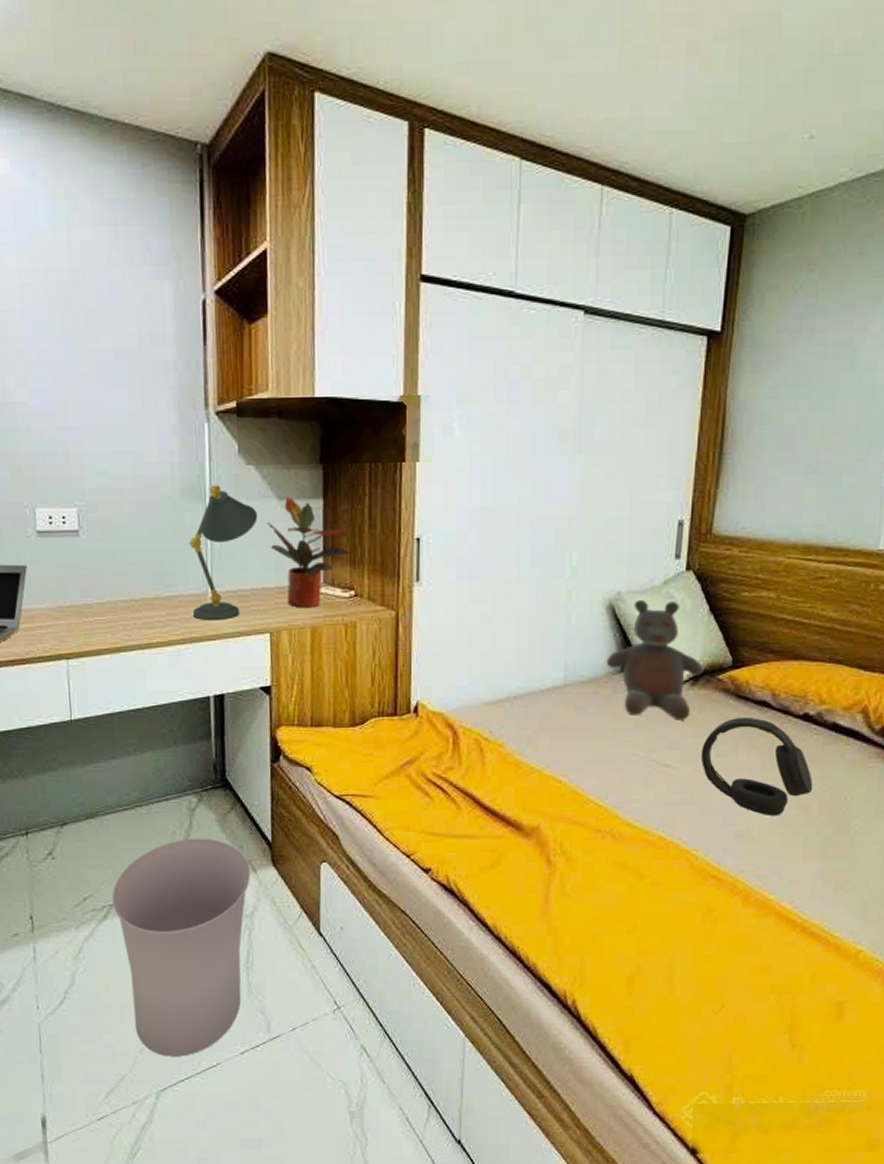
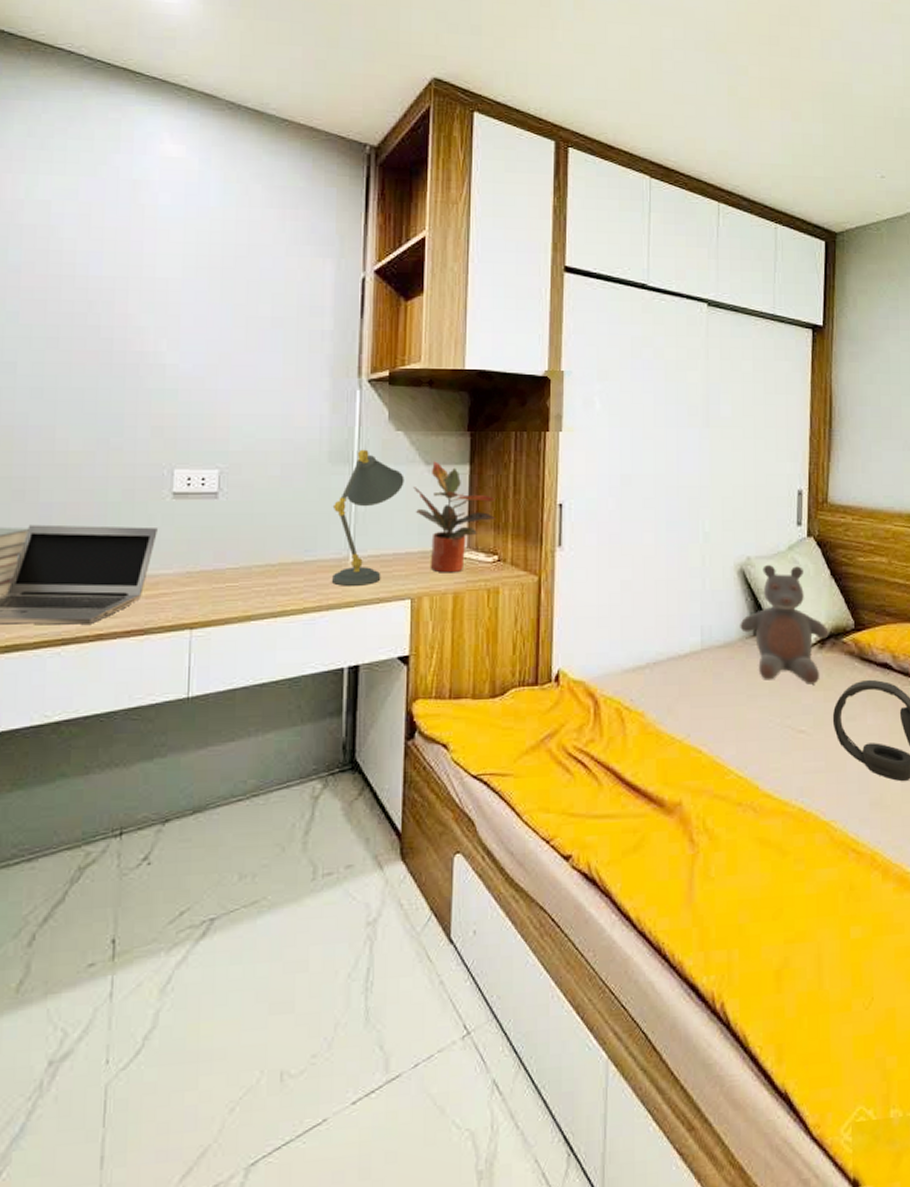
waste bin: present [111,838,250,1057] -> none [213,830,376,1116]

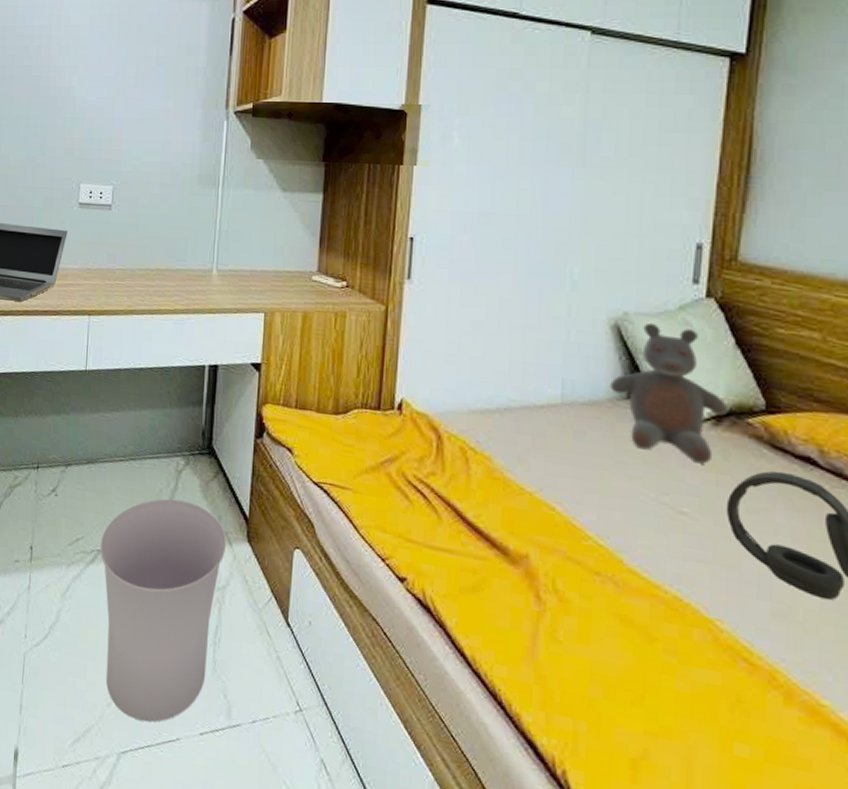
waste bin: none [213,830,376,1116] -> present [100,498,226,722]
desk lamp: present [332,449,404,587] -> none [198,174,263,297]
potted plant: present [413,461,497,573] -> none [270,188,347,294]

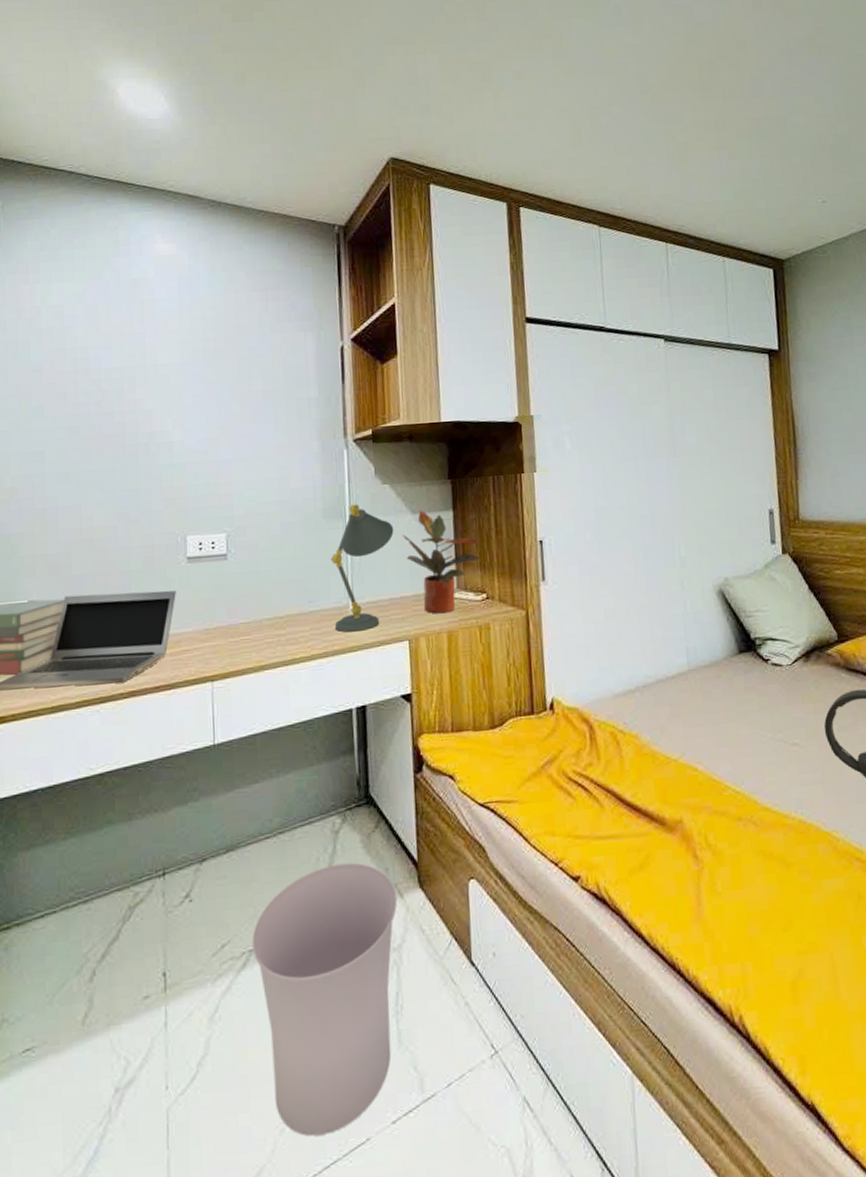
desk lamp: none [198,174,263,297] -> present [330,504,394,633]
potted plant: none [270,188,347,294] -> present [403,510,482,614]
teddy bear: present [610,322,729,464] -> none [723,583,813,698]

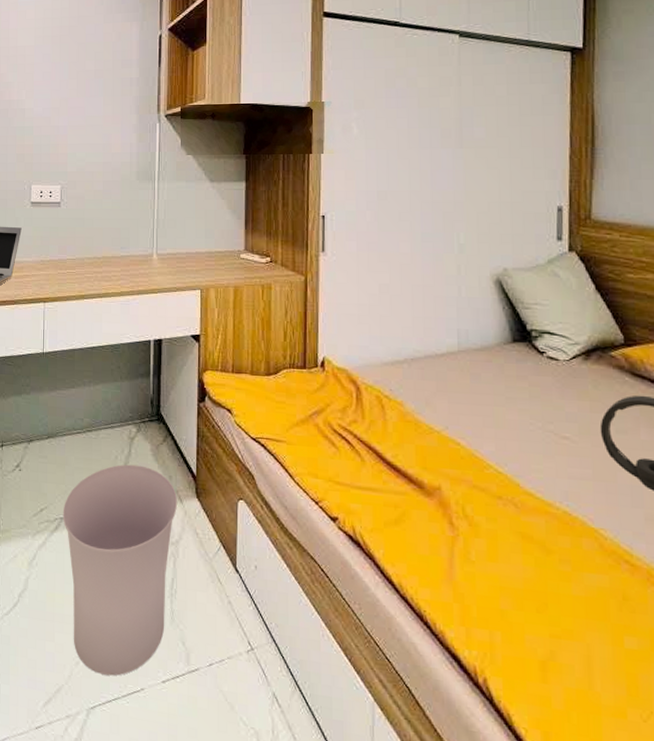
desk lamp: present [330,504,394,633] -> none [140,170,194,278]
potted plant: present [403,510,482,614] -> none [201,179,269,270]

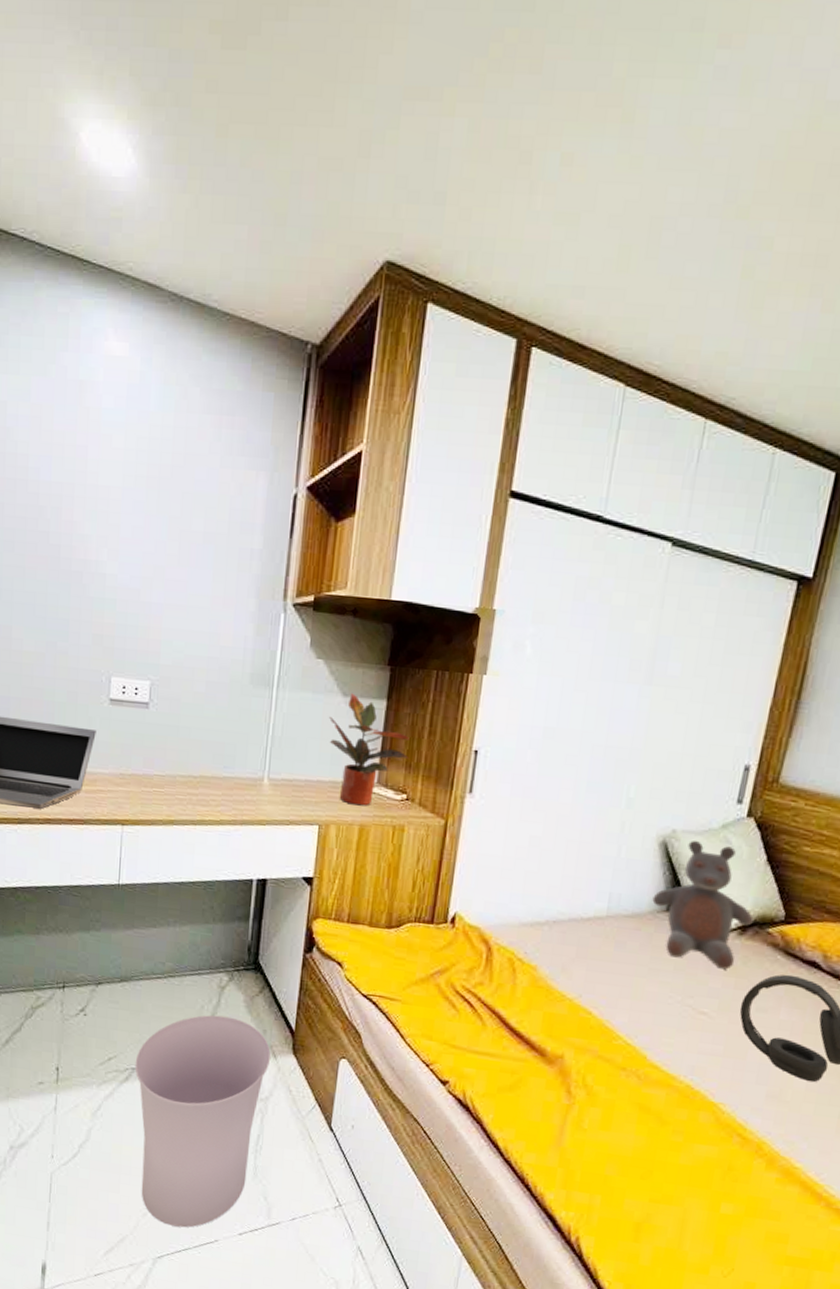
potted plant: none [201,179,269,270] -> present [329,693,410,806]
teddy bear: none [497,276,595,394] -> present [652,839,754,970]

